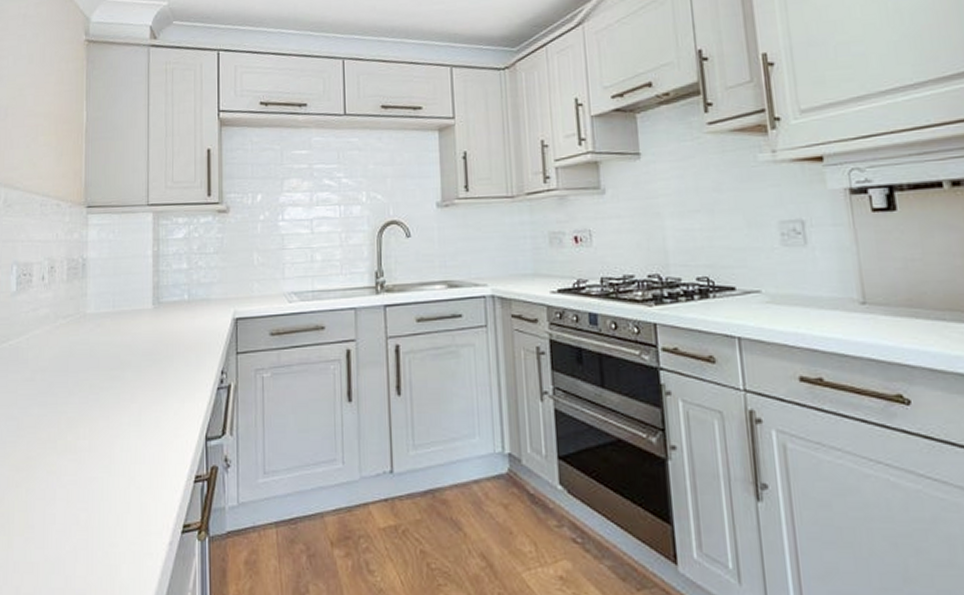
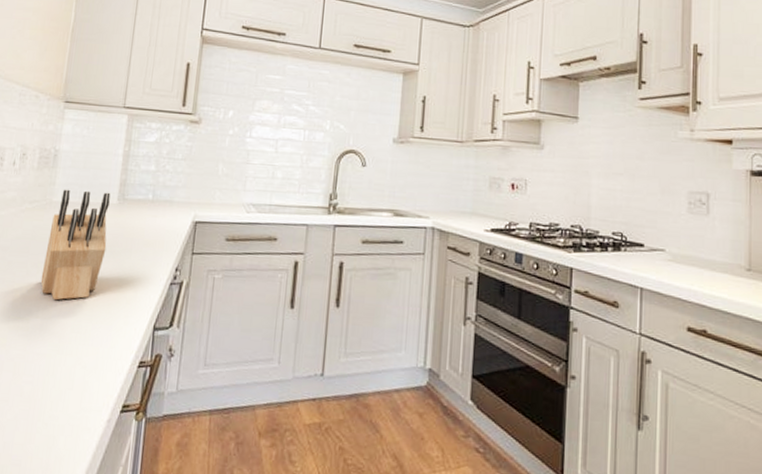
knife block: none [84,297,147,419] -> present [40,189,111,301]

